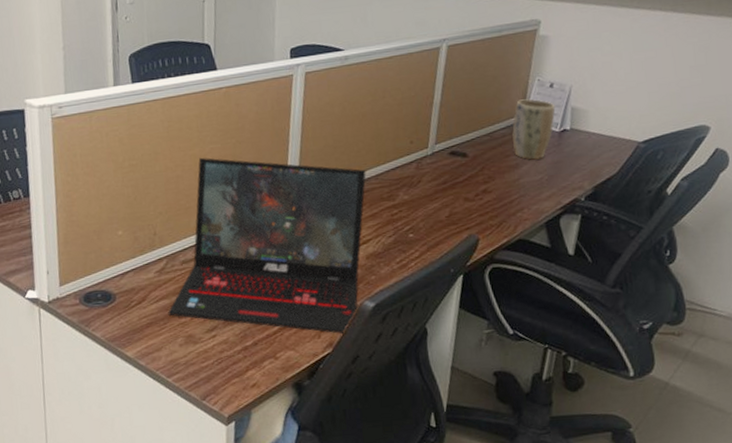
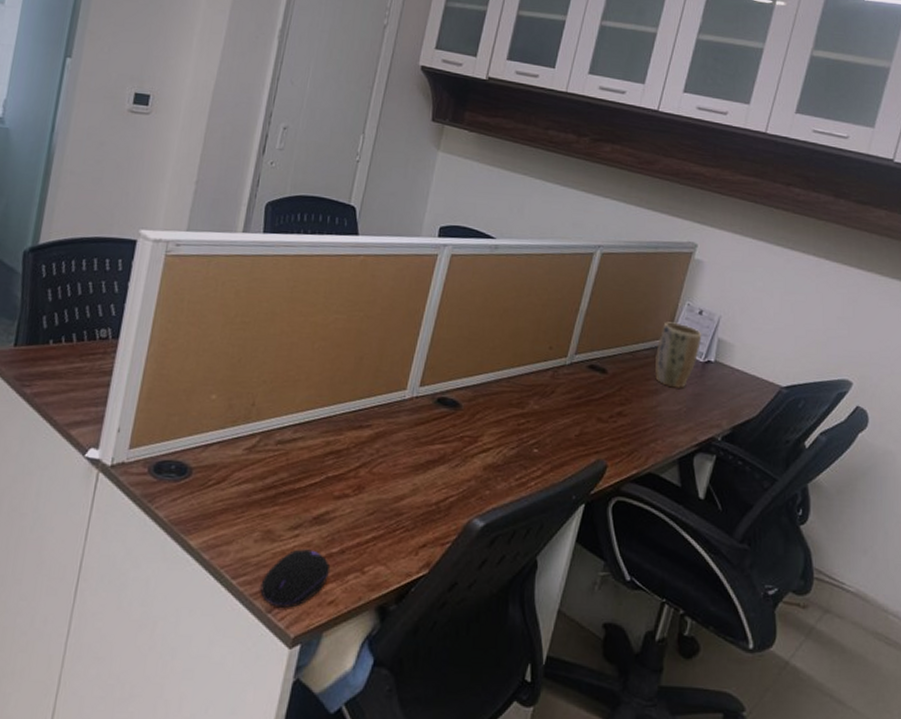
laptop: present [168,157,366,335] -> none [248,326,498,555]
computer mouse: none [192,345,248,395] -> present [260,548,331,608]

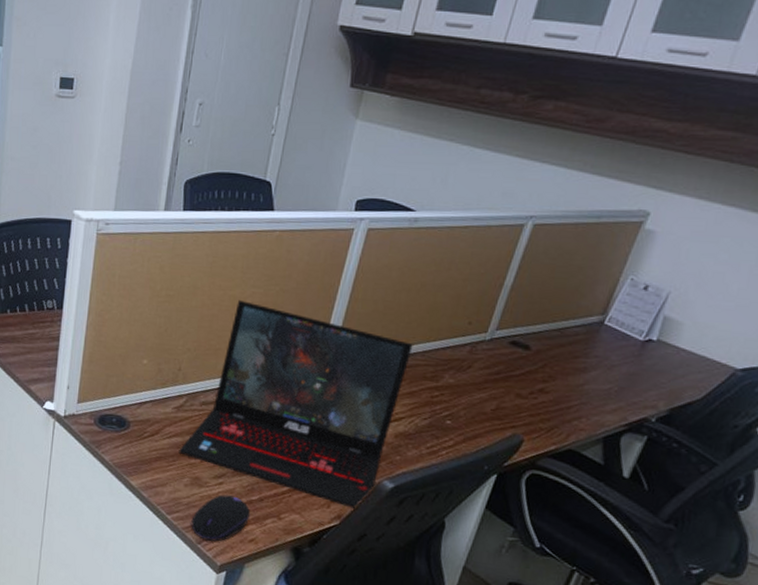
laptop: none [248,326,498,555] -> present [178,299,413,510]
plant pot: present [655,322,702,388] -> none [585,297,645,367]

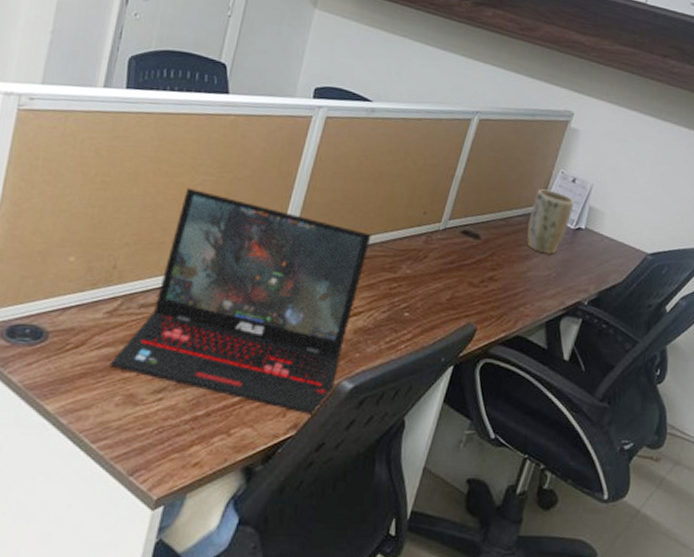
computer mouse: present [191,494,251,542] -> none [122,411,196,471]
plant pot: none [585,297,645,367] -> present [527,189,574,254]

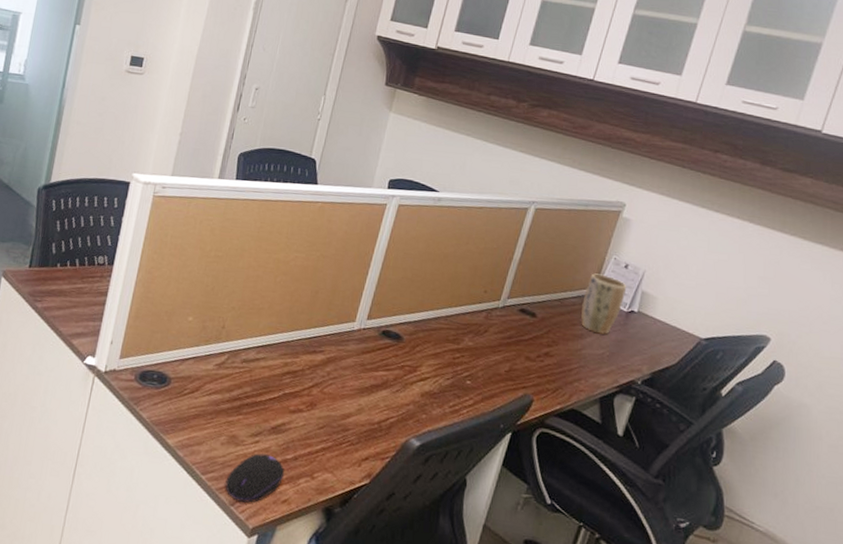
laptop: present [109,187,371,416] -> none [217,262,437,468]
computer mouse: none [122,411,196,471] -> present [225,453,285,503]

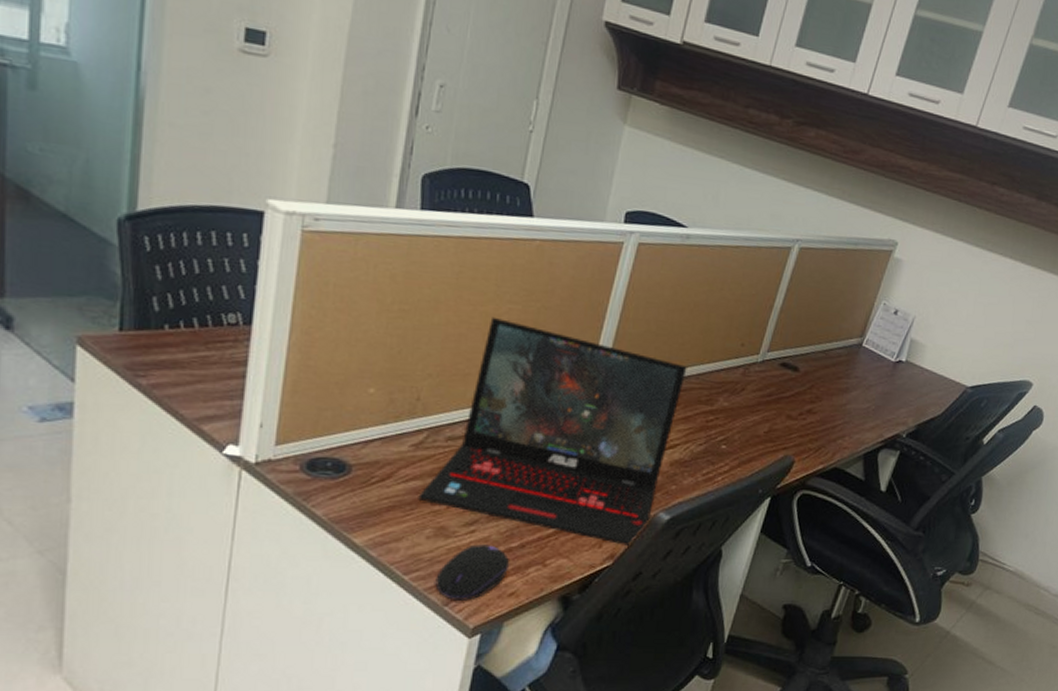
laptop: none [217,262,437,468] -> present [418,316,687,547]
plant pot: present [581,273,627,335] -> none [846,321,896,387]

